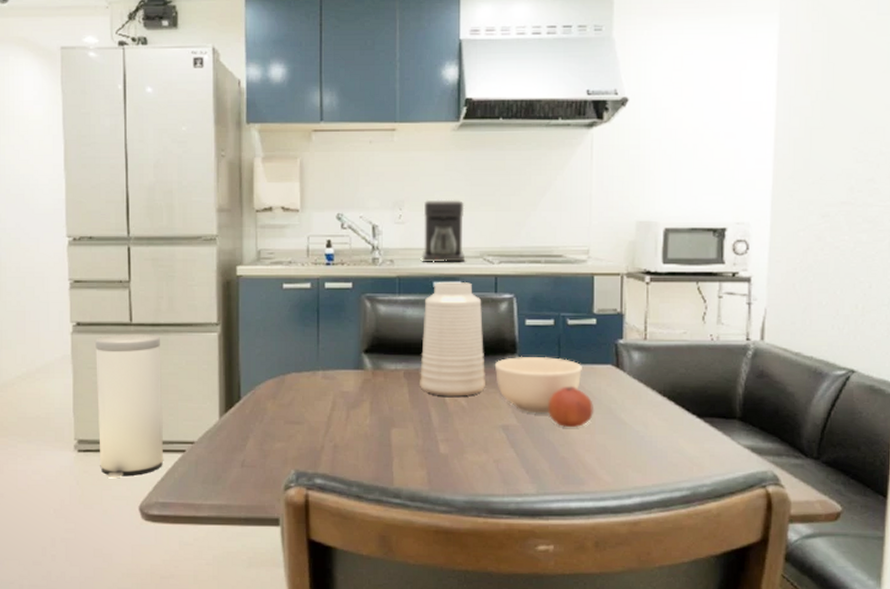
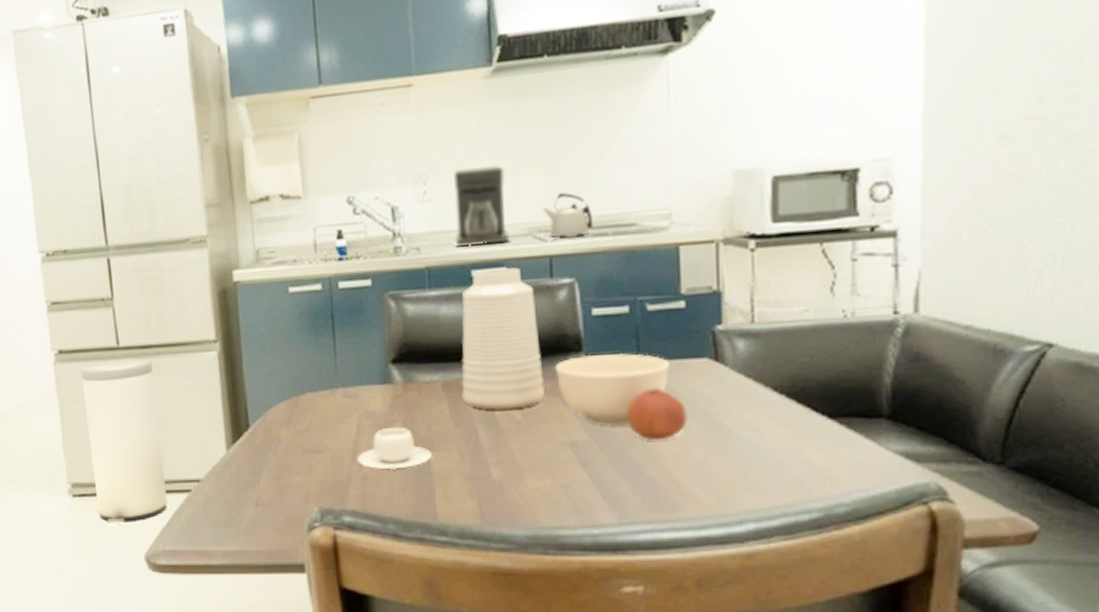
teacup: none [330,405,392,441] -> present [357,427,432,470]
kettle: none [491,225,531,262] -> present [542,192,594,238]

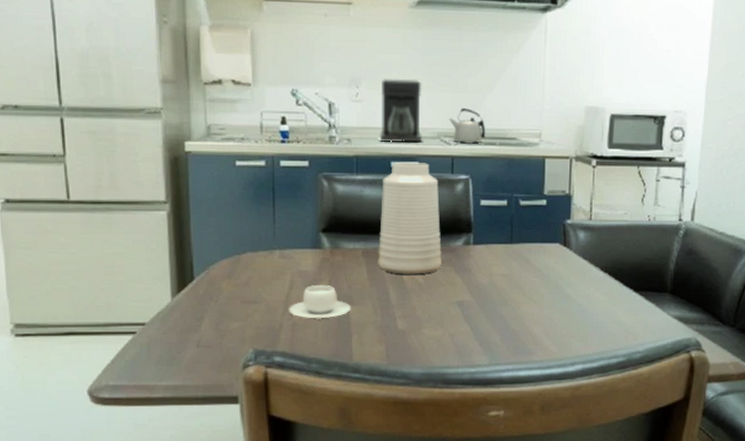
pedal bin: present [81,358,168,524] -> none [28,211,113,362]
bowl: present [554,353,670,425] -> none [450,235,533,290]
fruit: present [627,388,689,440] -> none [501,264,543,302]

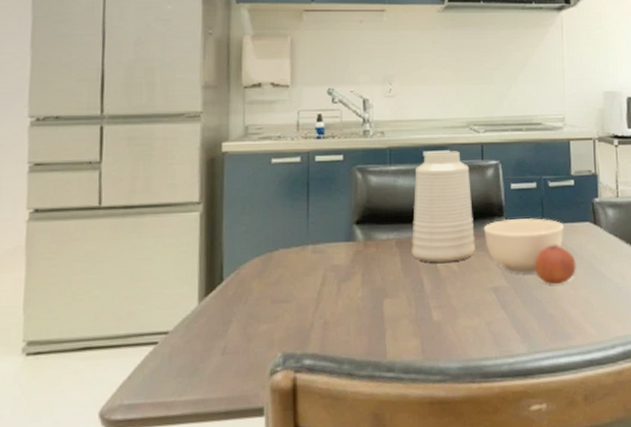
teacup: present [289,284,351,319] -> none [320,278,385,316]
coffee maker: present [379,78,423,143] -> none [411,74,453,133]
kettle: present [448,107,486,144] -> none [476,97,513,131]
bowl: none [450,235,533,290] -> present [483,218,564,274]
fruit: none [501,264,543,302] -> present [535,245,577,284]

